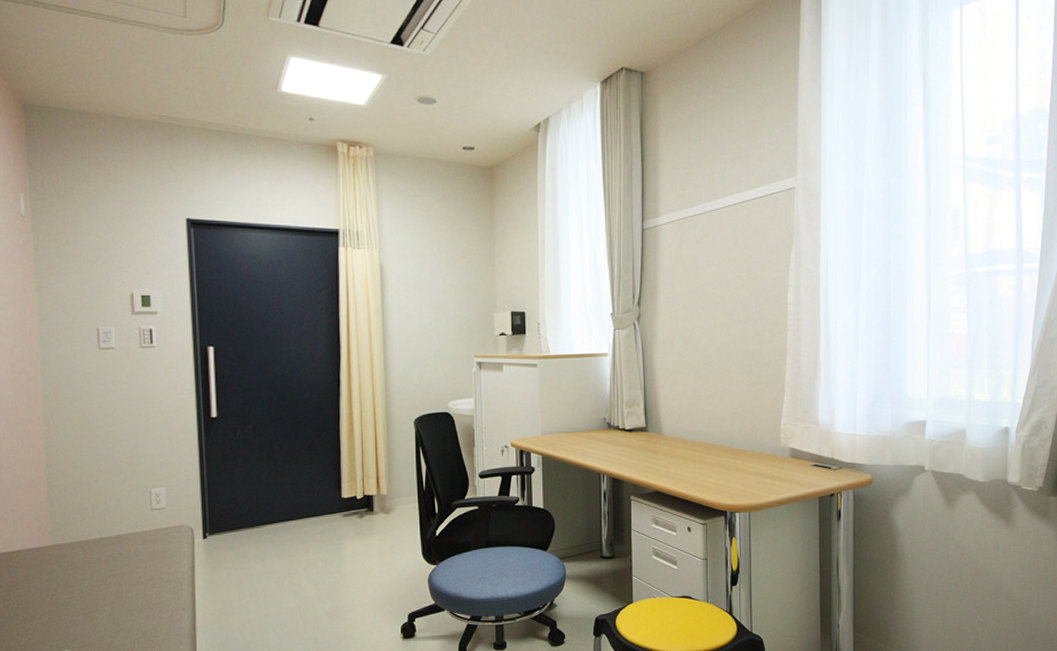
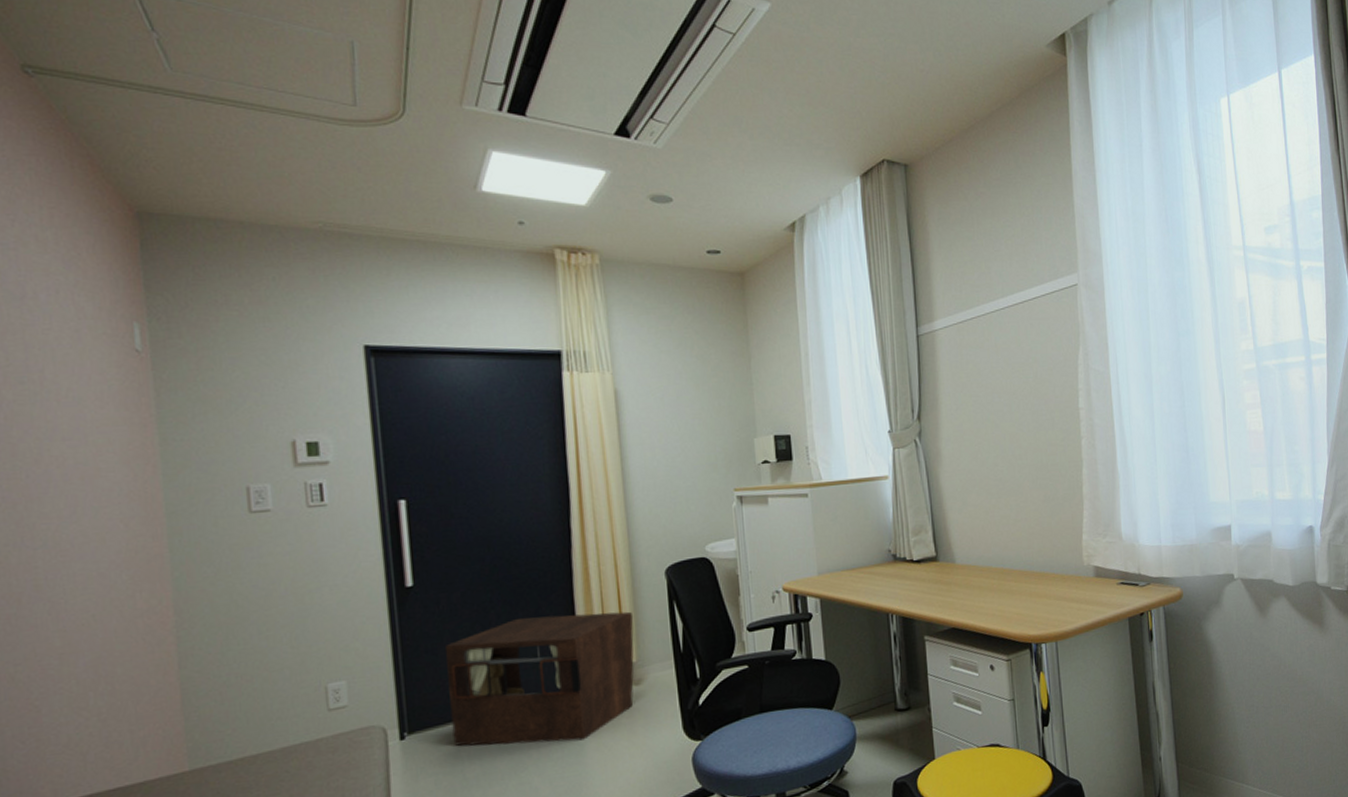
storage cabinet: none [240,450,387,554] -> present [446,611,634,746]

